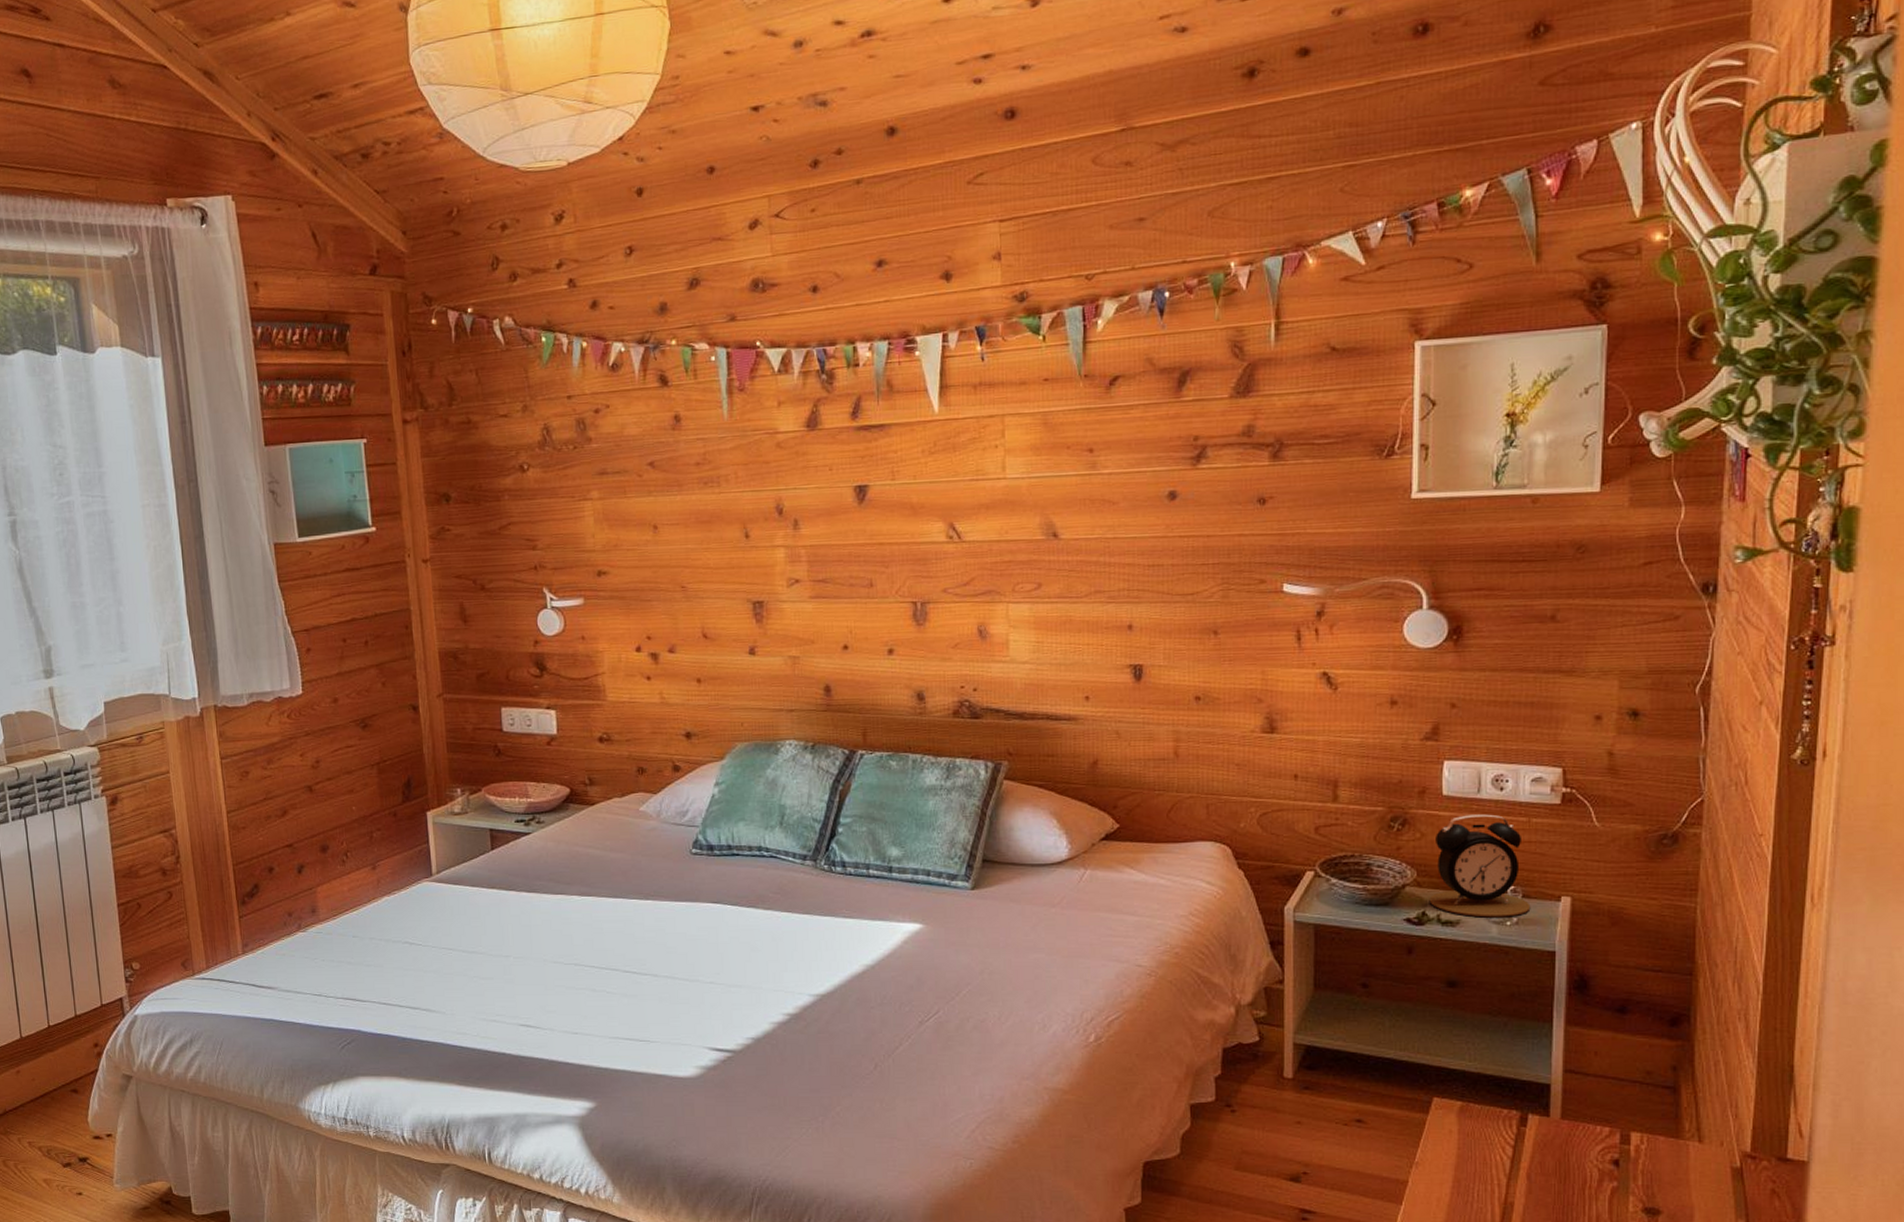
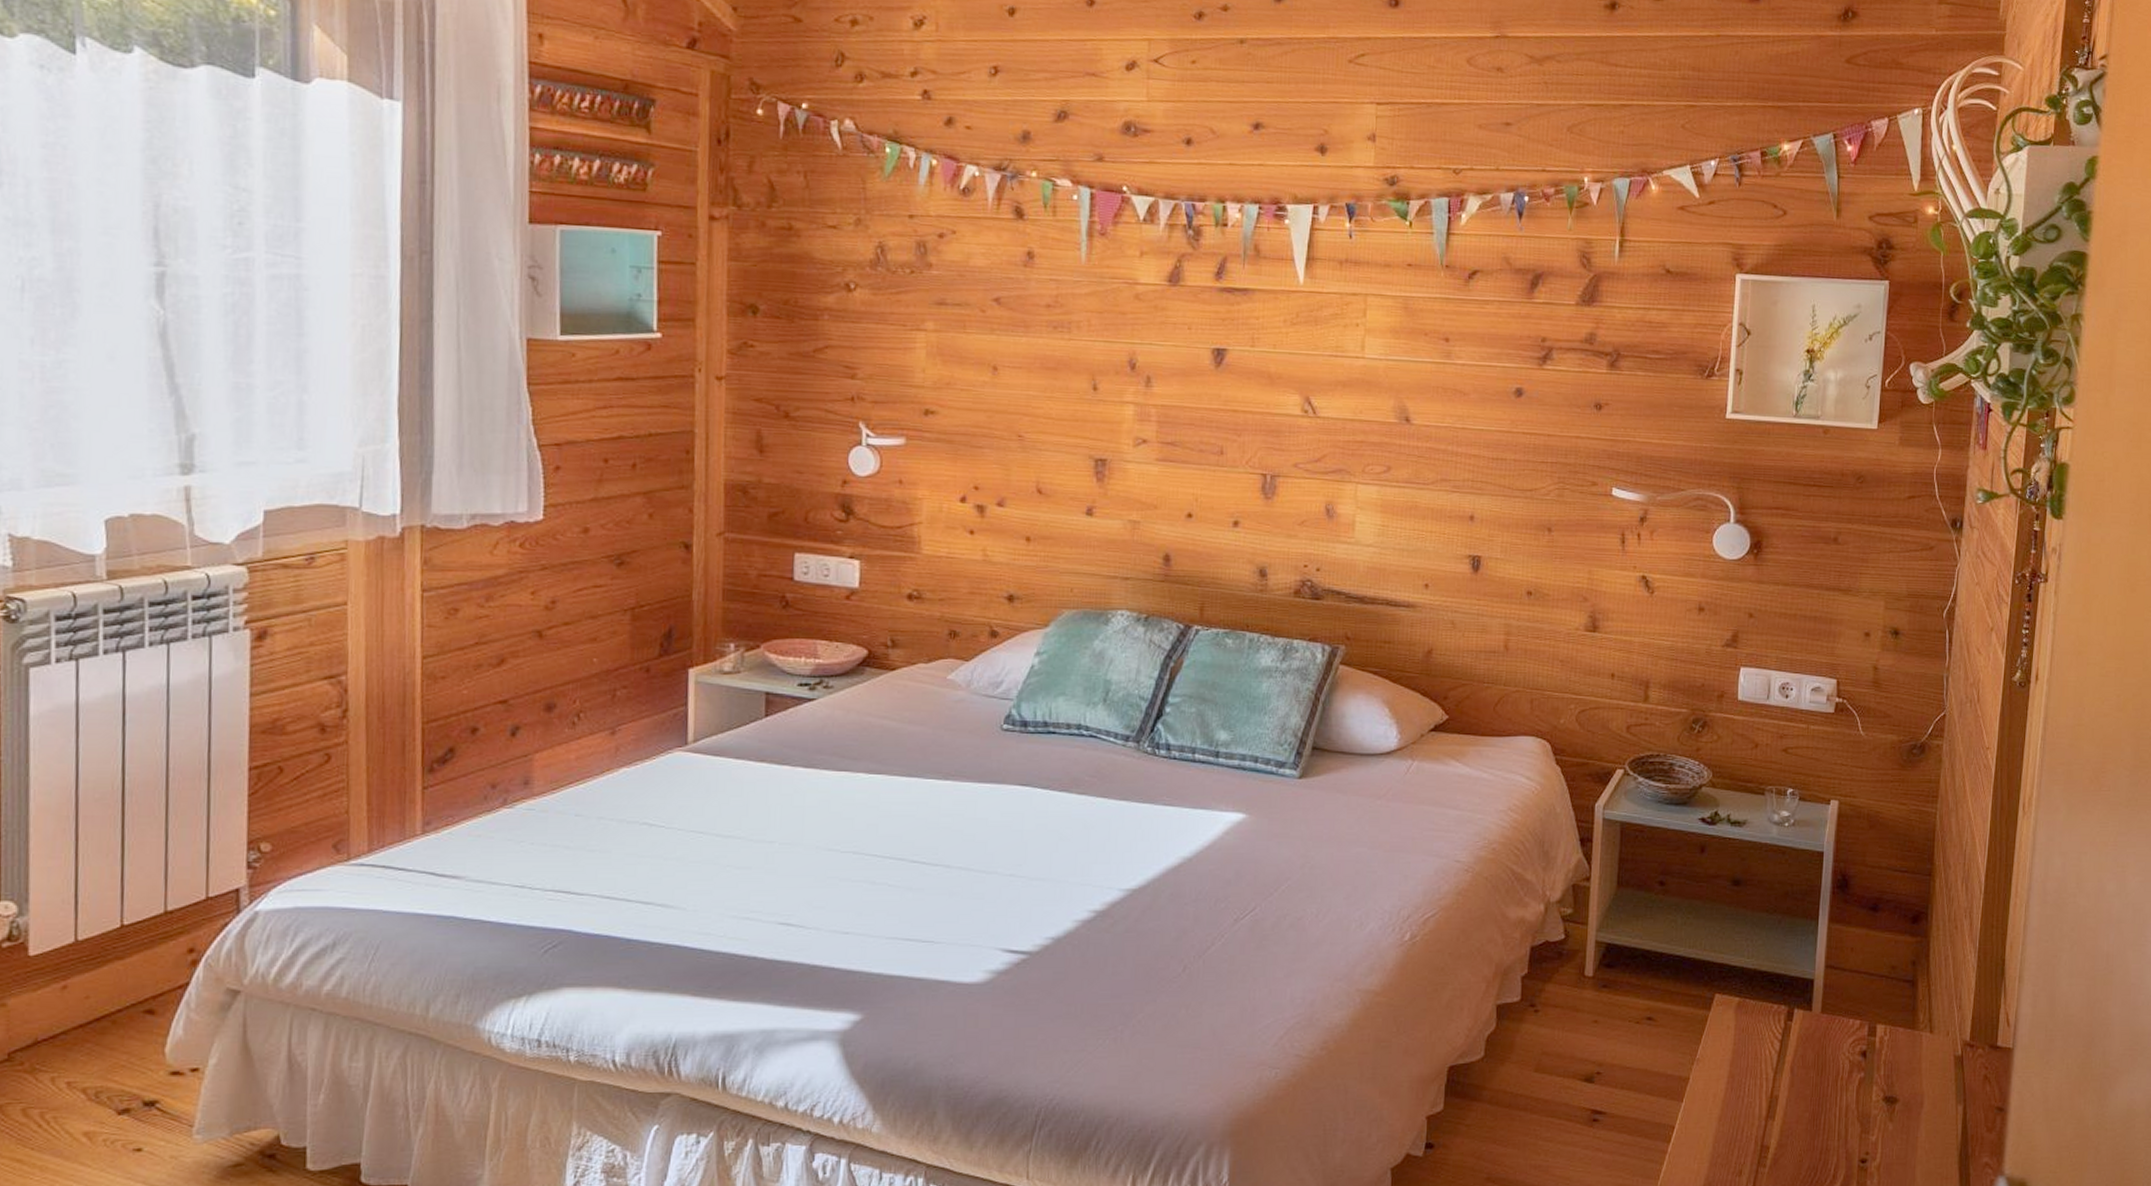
alarm clock: present [1429,814,1531,918] -> none [1721,719,1806,819]

